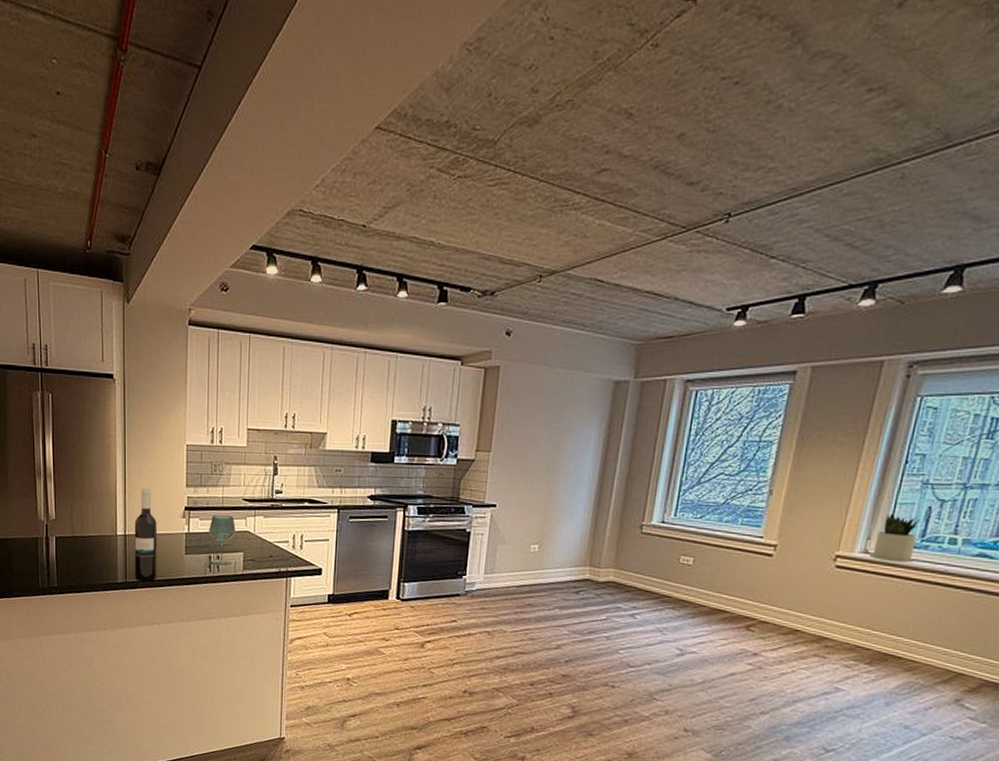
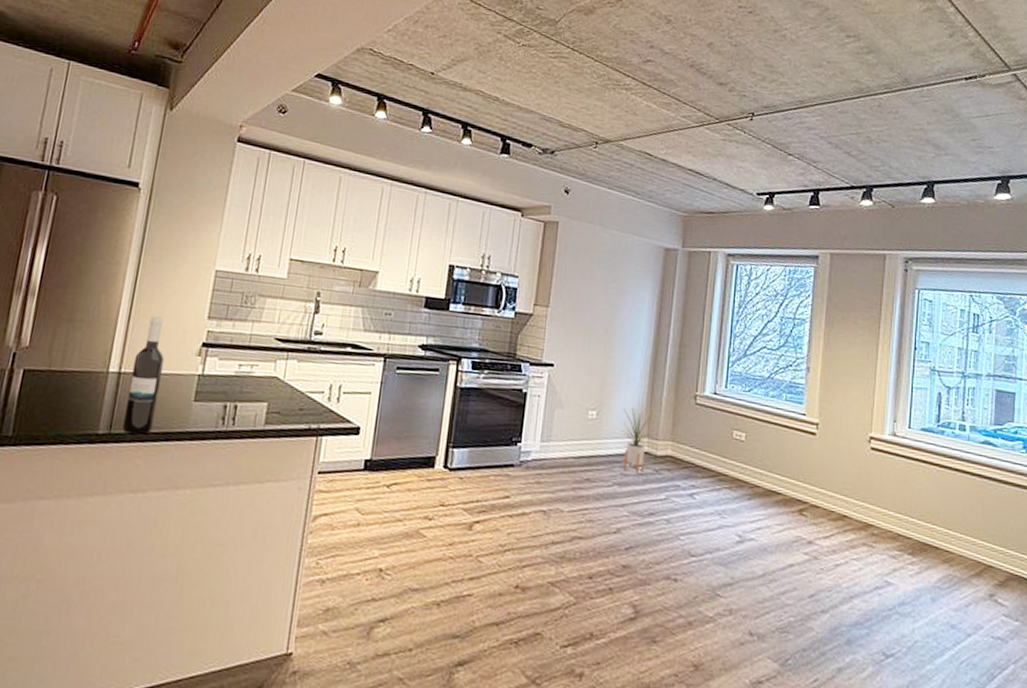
wine glass: present [208,515,236,566] -> none [225,354,263,419]
house plant: none [563,538,598,599] -> present [622,406,656,475]
planter: present [868,514,921,563] -> none [897,397,935,448]

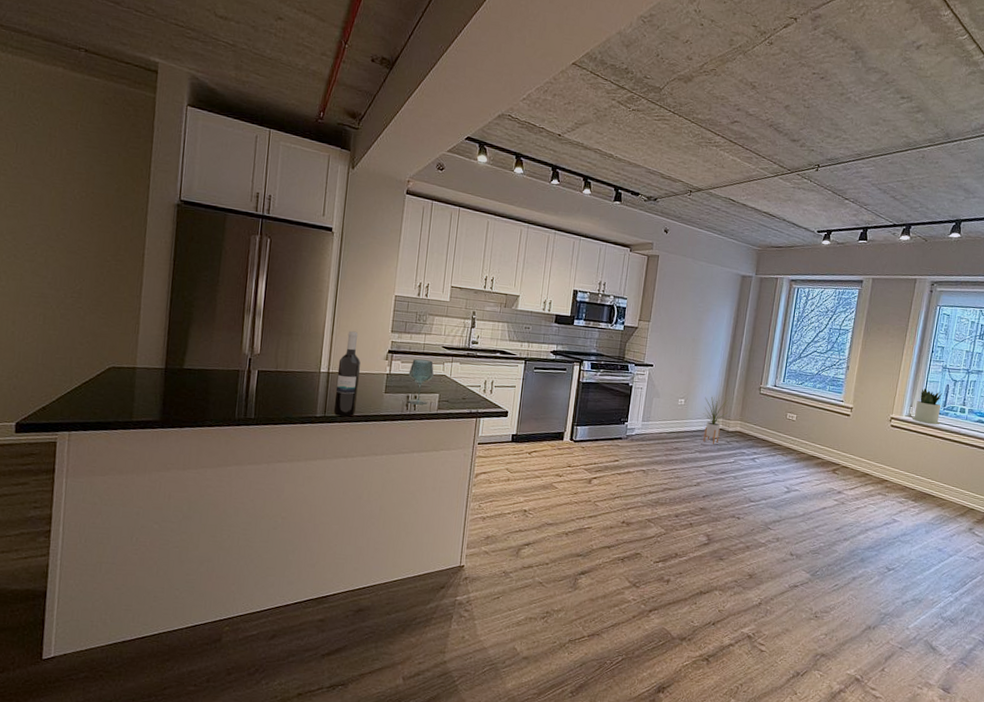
wine glass: none [225,354,263,419] -> present [408,359,434,406]
planter: none [897,397,935,448] -> present [911,388,943,425]

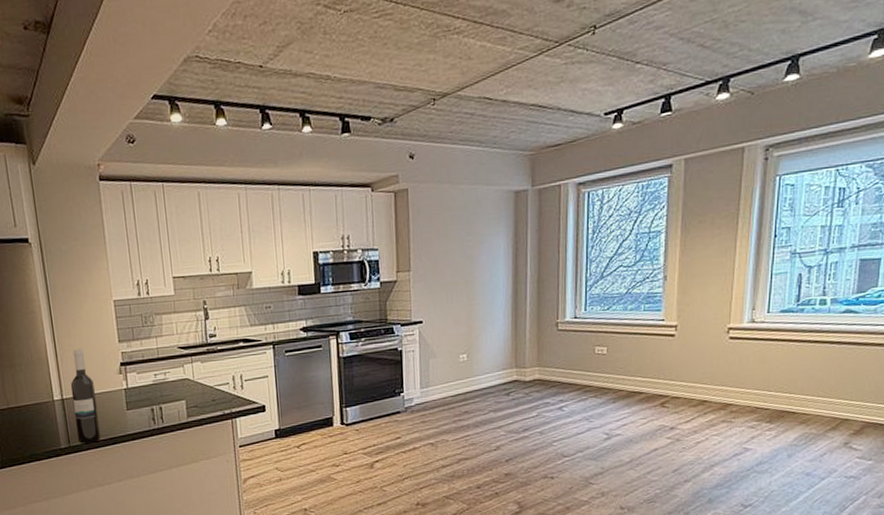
wine glass: present [408,359,434,406] -> none [147,365,176,417]
house plant: present [703,395,729,445] -> none [491,342,522,400]
planter: present [911,388,943,425] -> none [756,284,795,328]

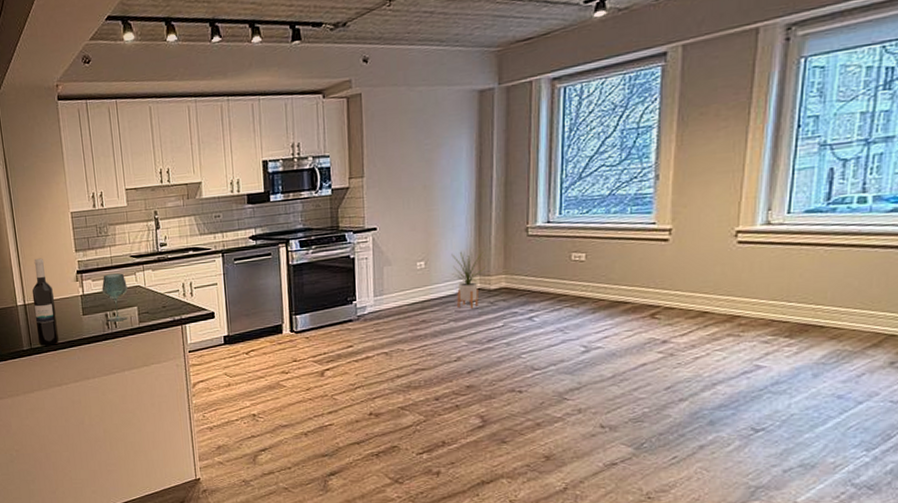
wine glass: none [147,365,176,417] -> present [101,273,128,322]
house plant: none [491,342,522,400] -> present [451,249,487,309]

